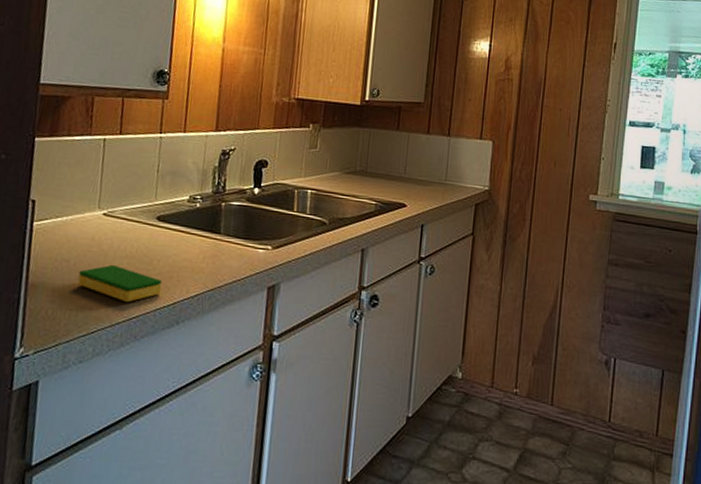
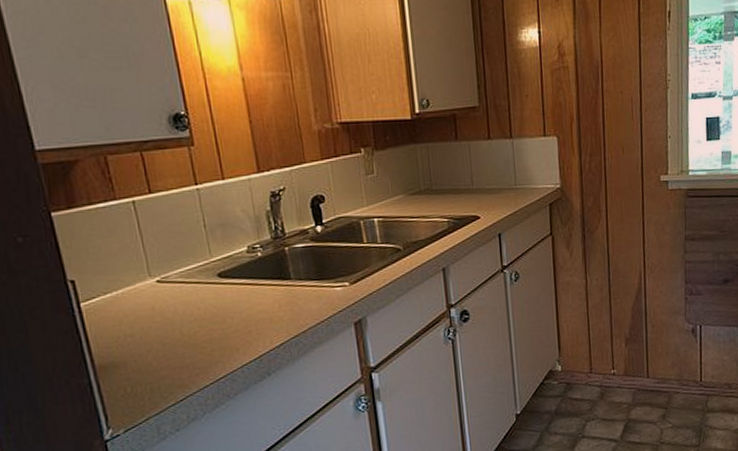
dish sponge: present [77,264,162,303] -> none [148,330,244,365]

